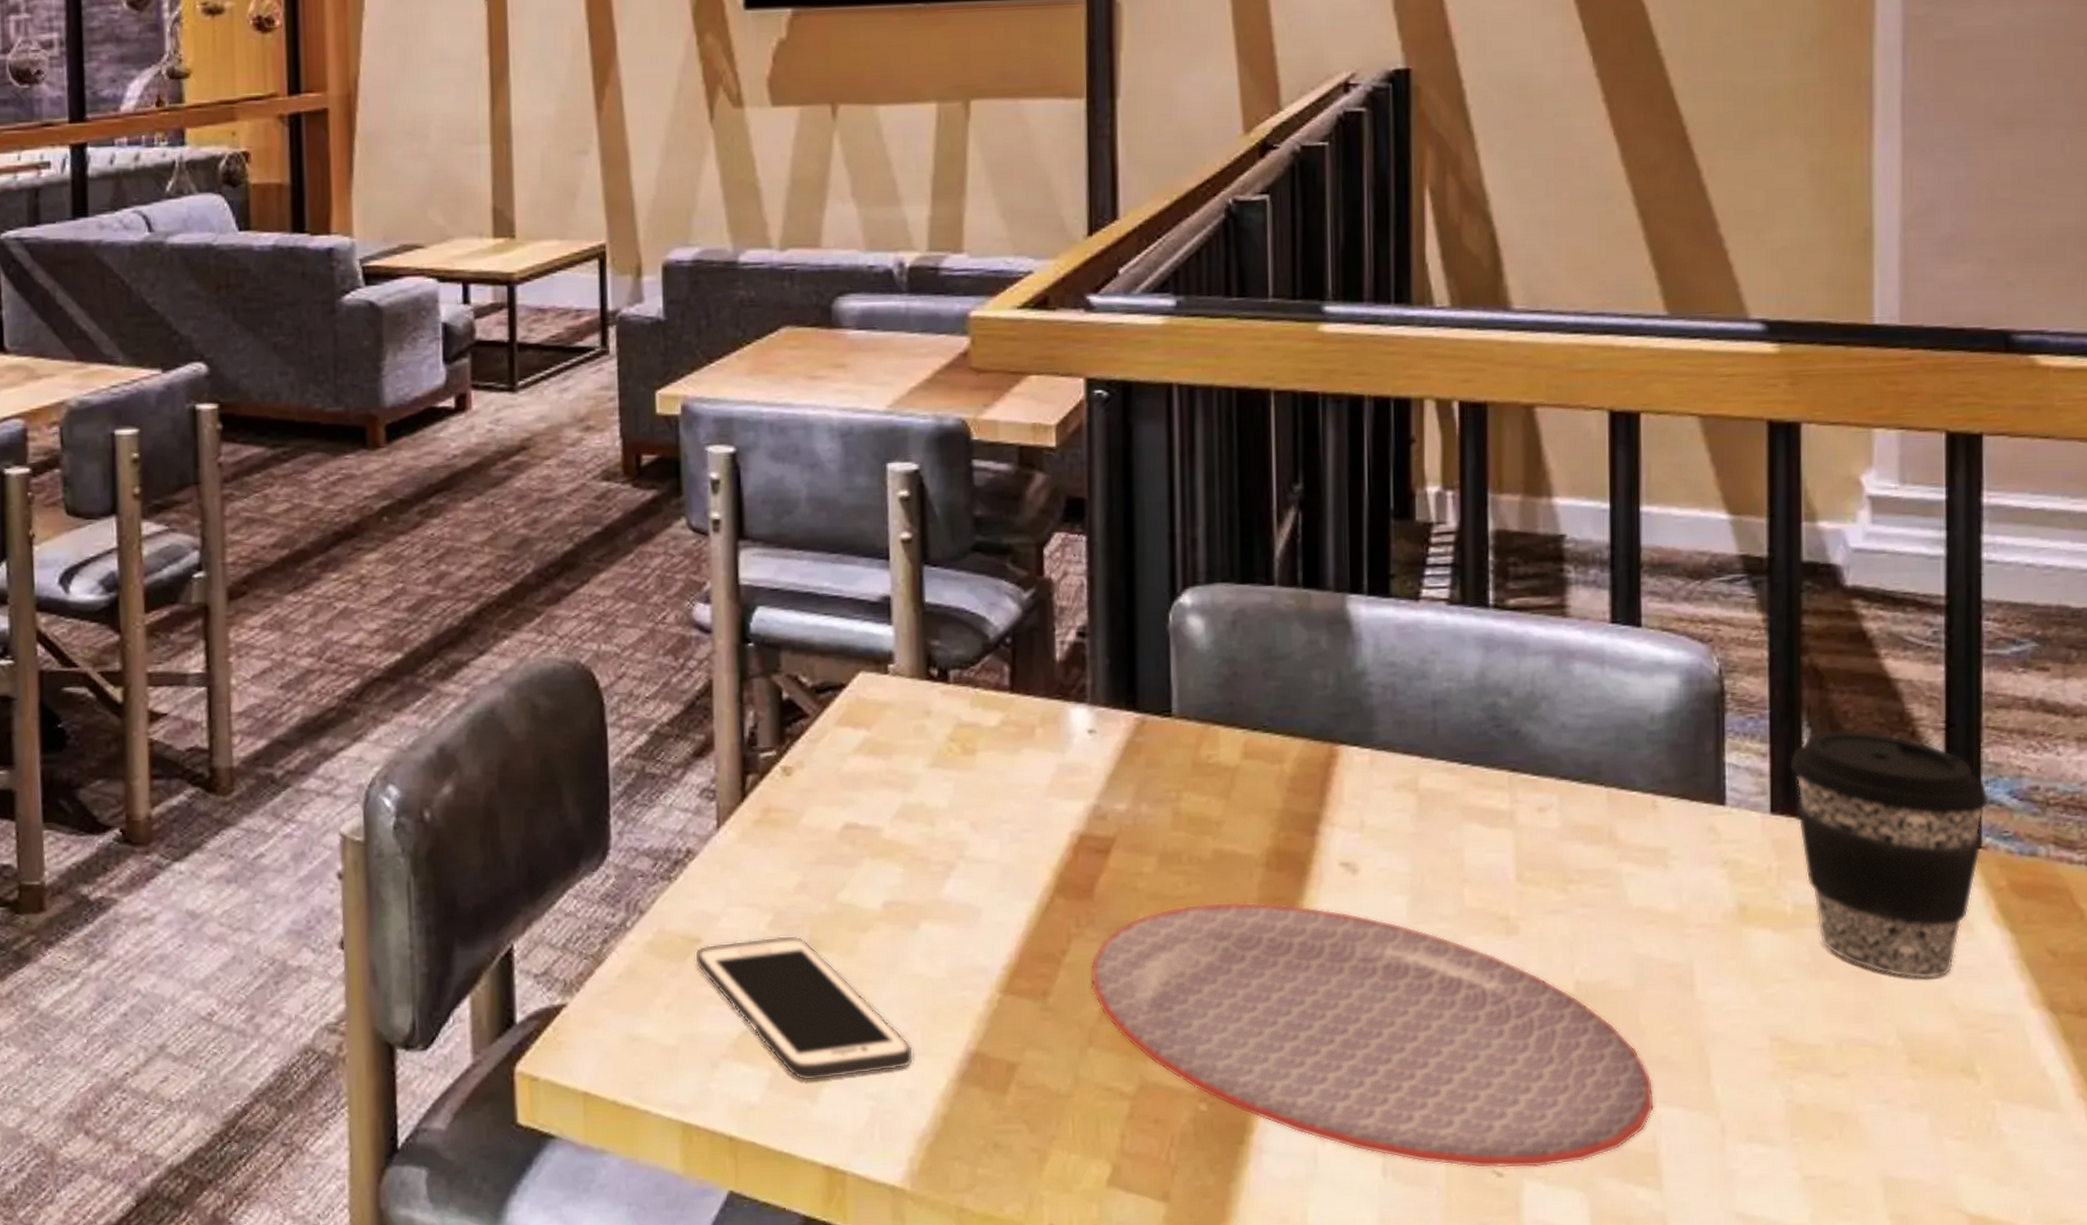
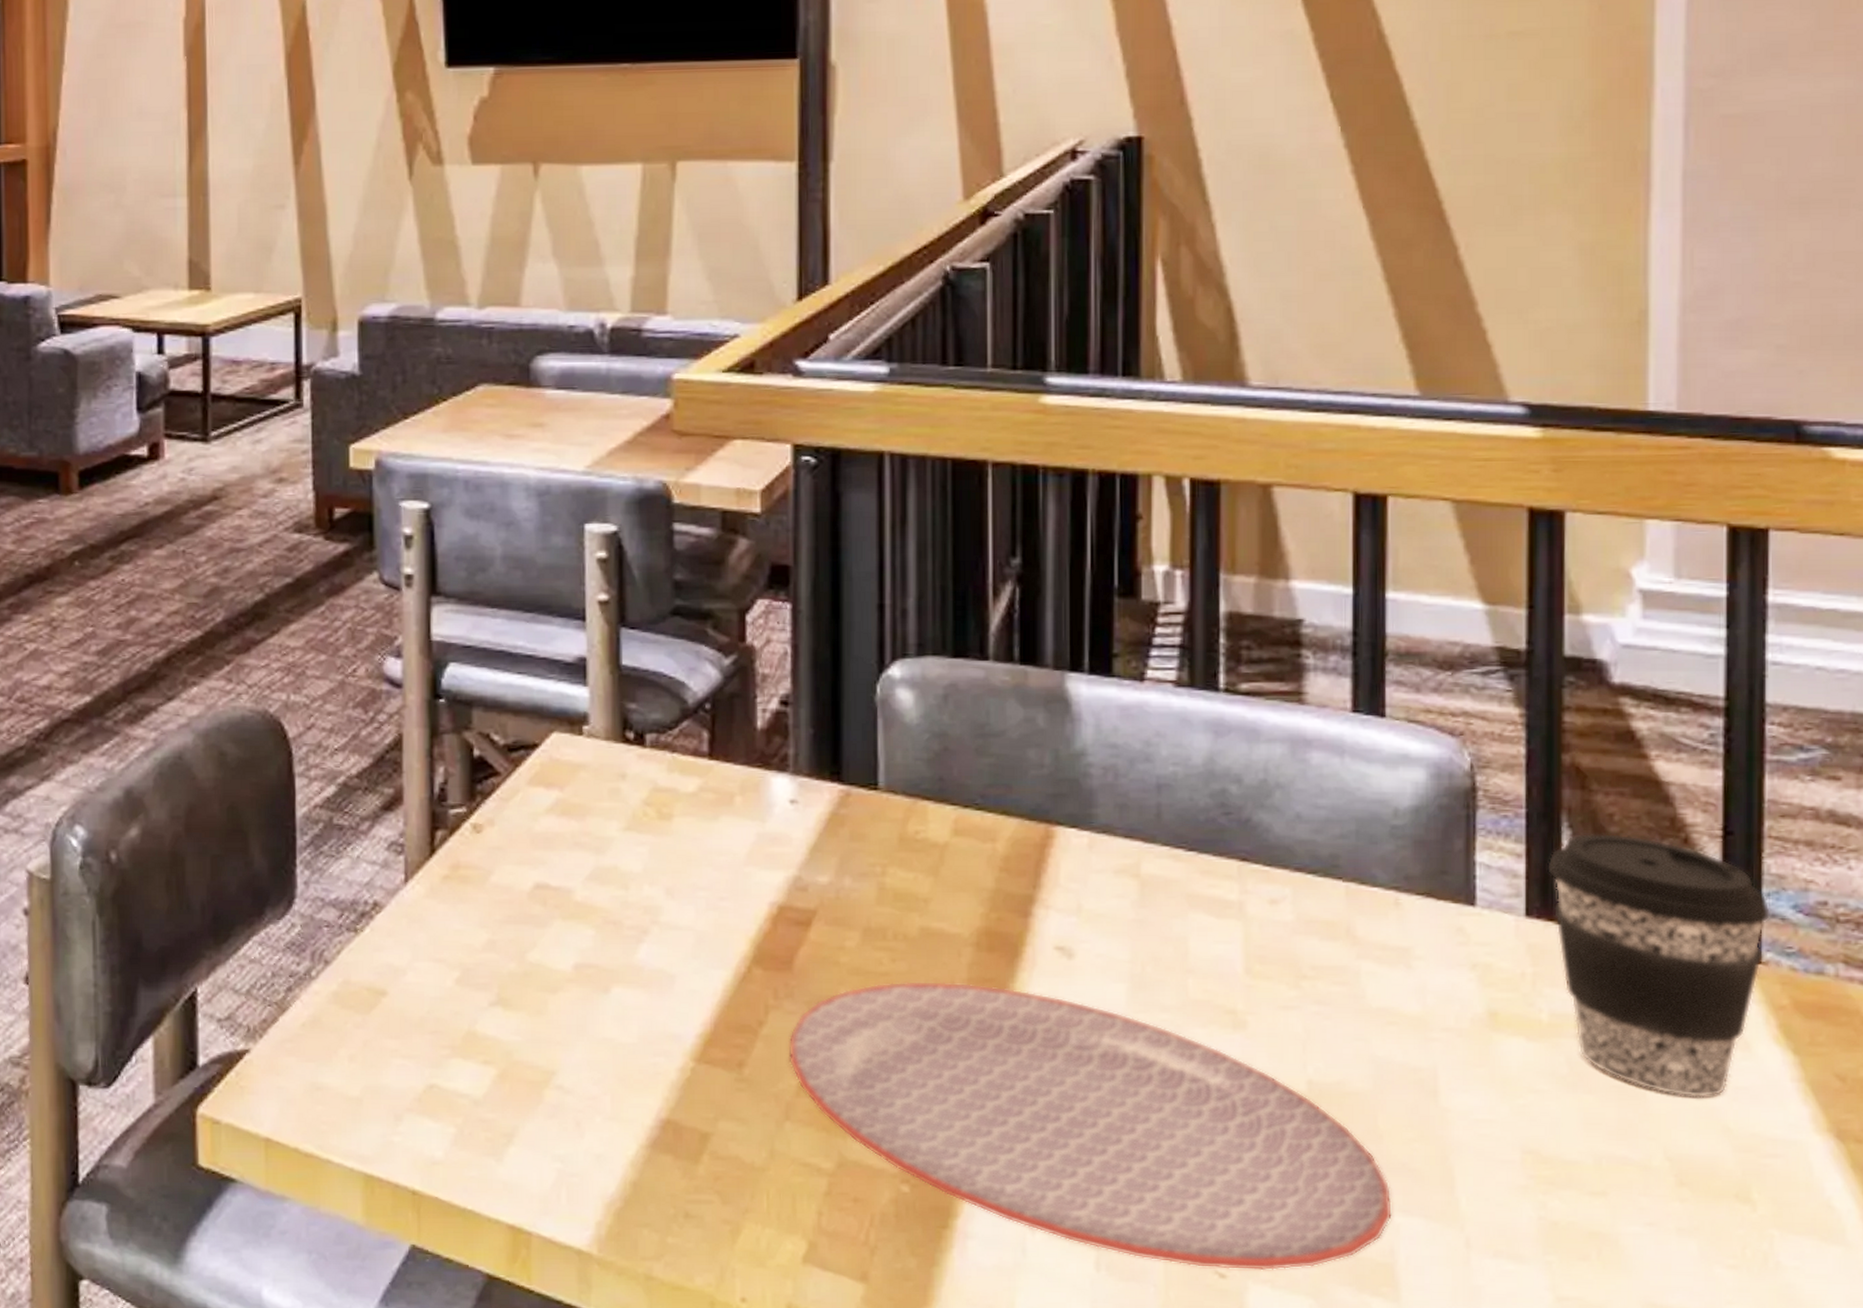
cell phone: present [695,936,914,1081] -> none [380,993,603,1139]

